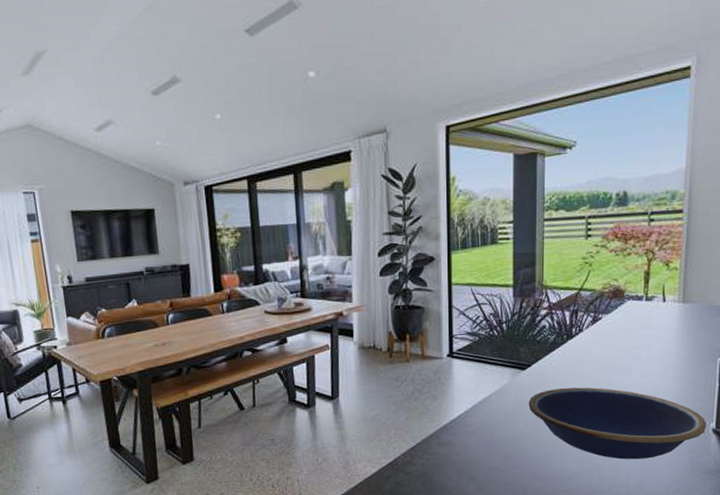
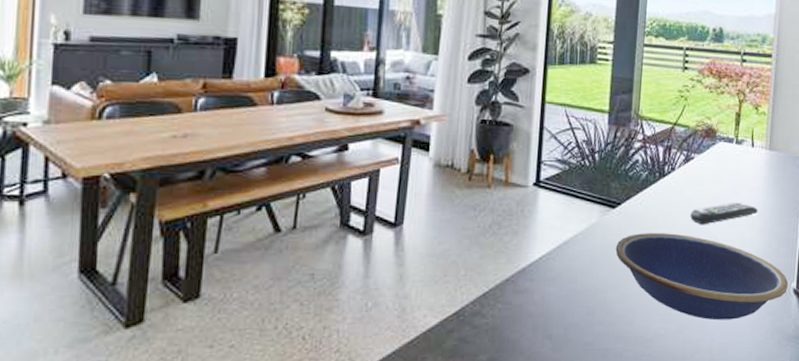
remote control: none [600,354,672,378] -> present [690,202,758,225]

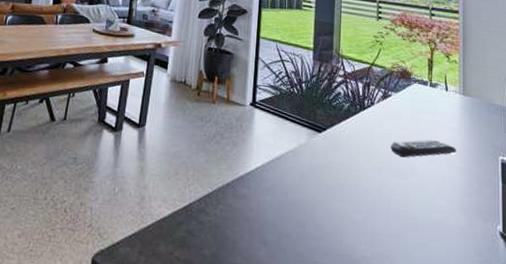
bowl: present [615,233,789,321] -> none [322,157,494,254]

